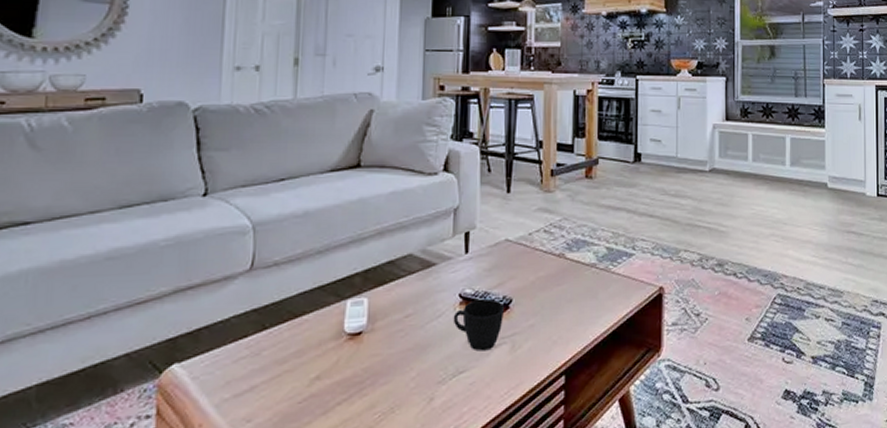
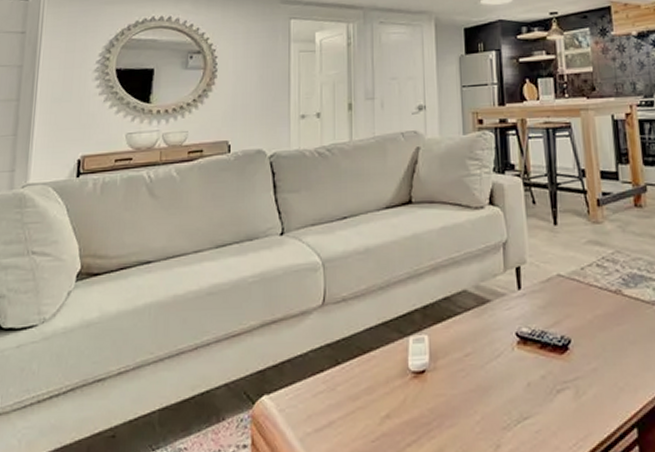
cup: present [453,298,504,352] -> none [512,338,564,396]

